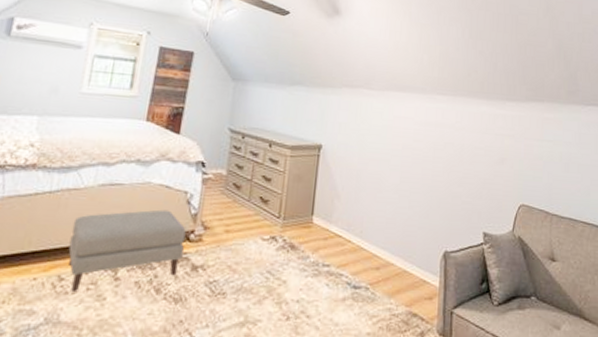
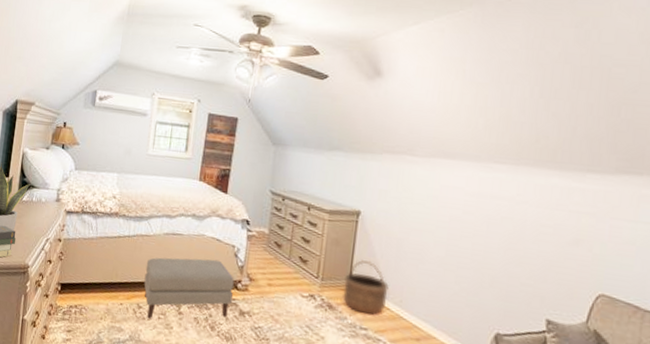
basket: none [305,194,350,249] -> present [343,260,389,315]

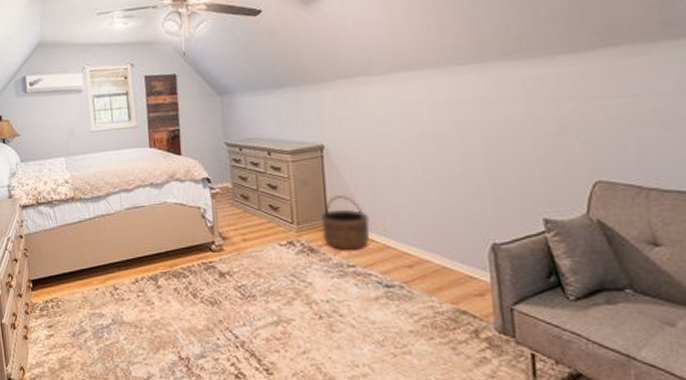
ottoman: present [144,257,234,319] -> none [113,225,209,299]

